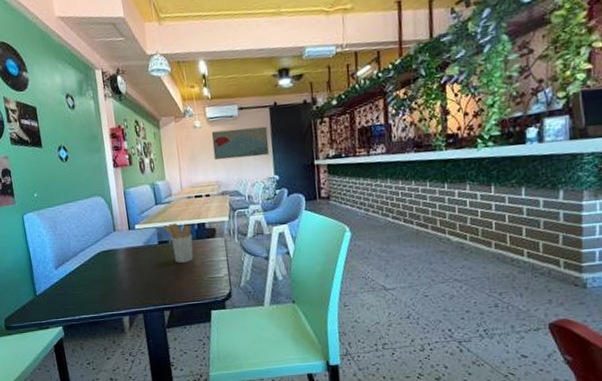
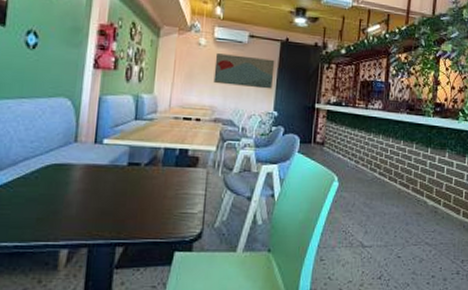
utensil holder: present [164,223,194,264] -> none [139,144,172,192]

